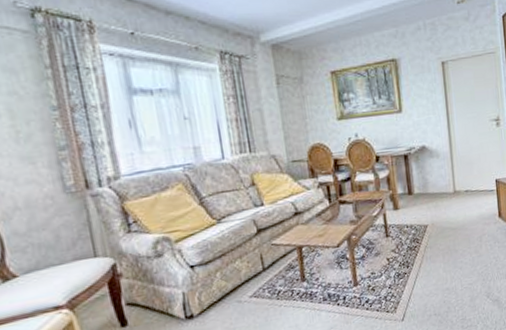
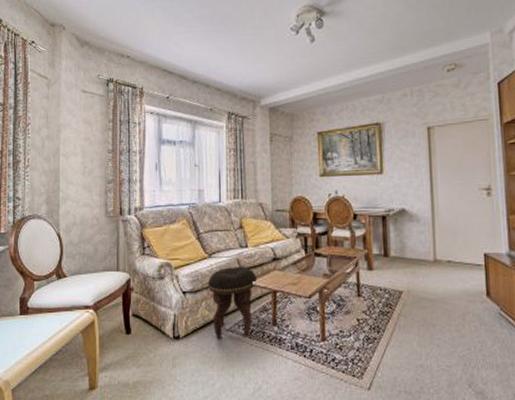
footstool: none [220,226,279,309] -> present [208,267,257,340]

